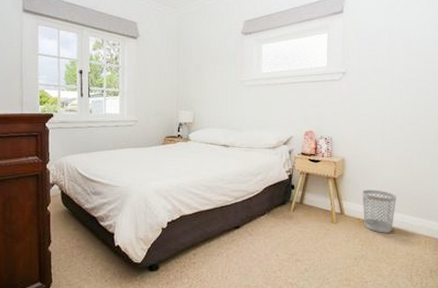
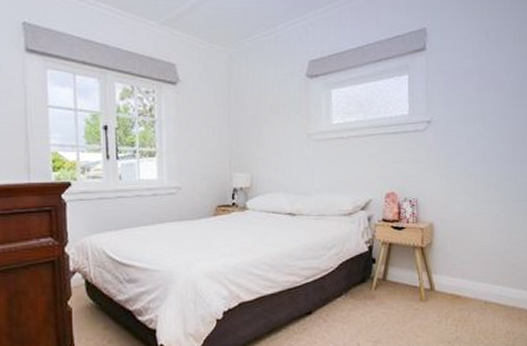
wastebasket: present [362,190,397,233] -> none [454,259,494,310]

